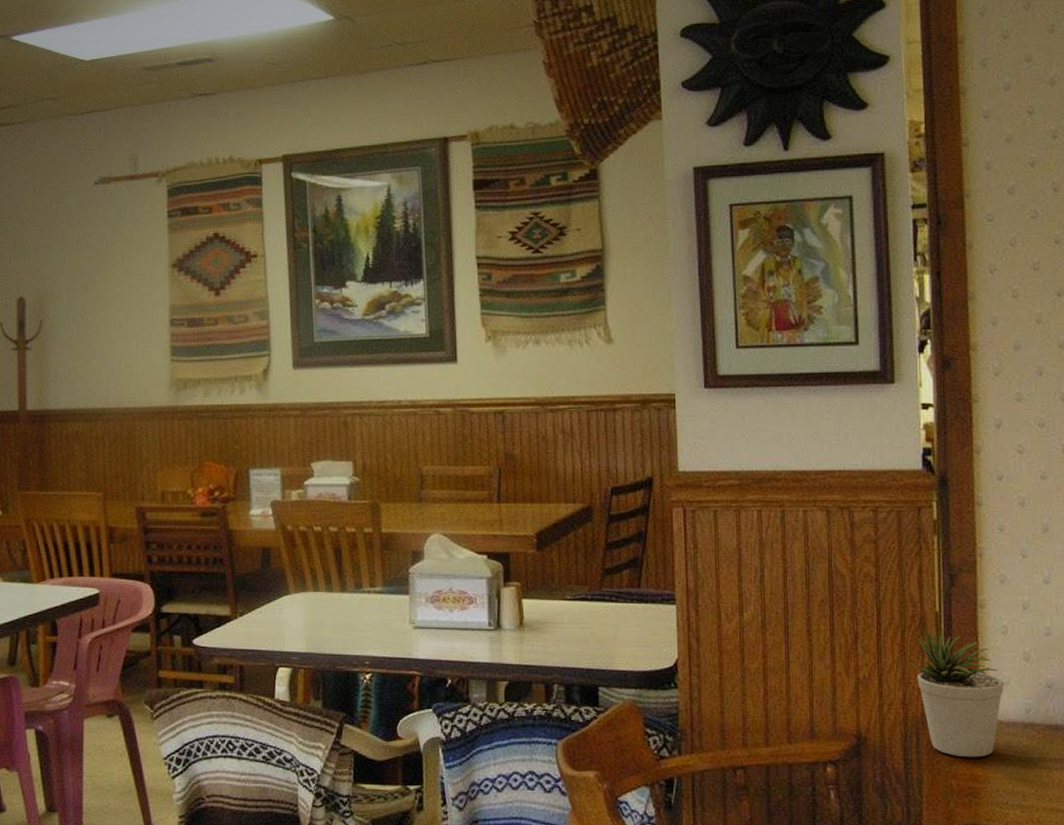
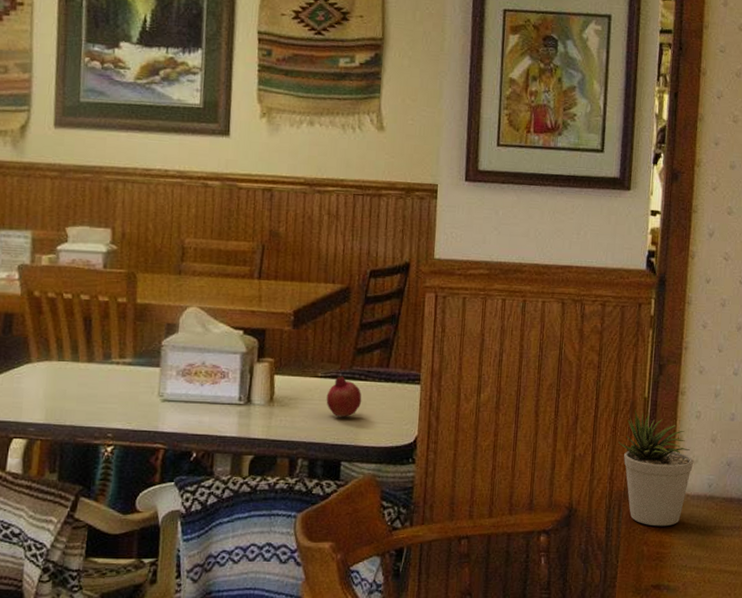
fruit: none [577,598,615,640] -> present [326,376,362,417]

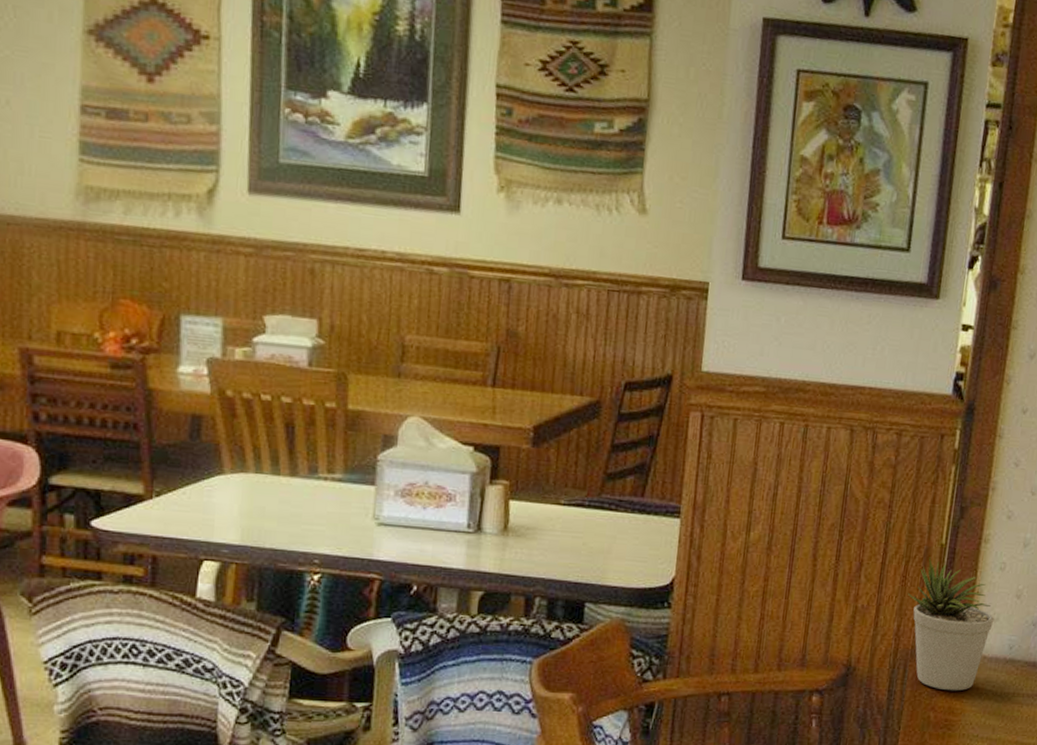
fruit: present [326,376,362,417] -> none [569,504,612,552]

